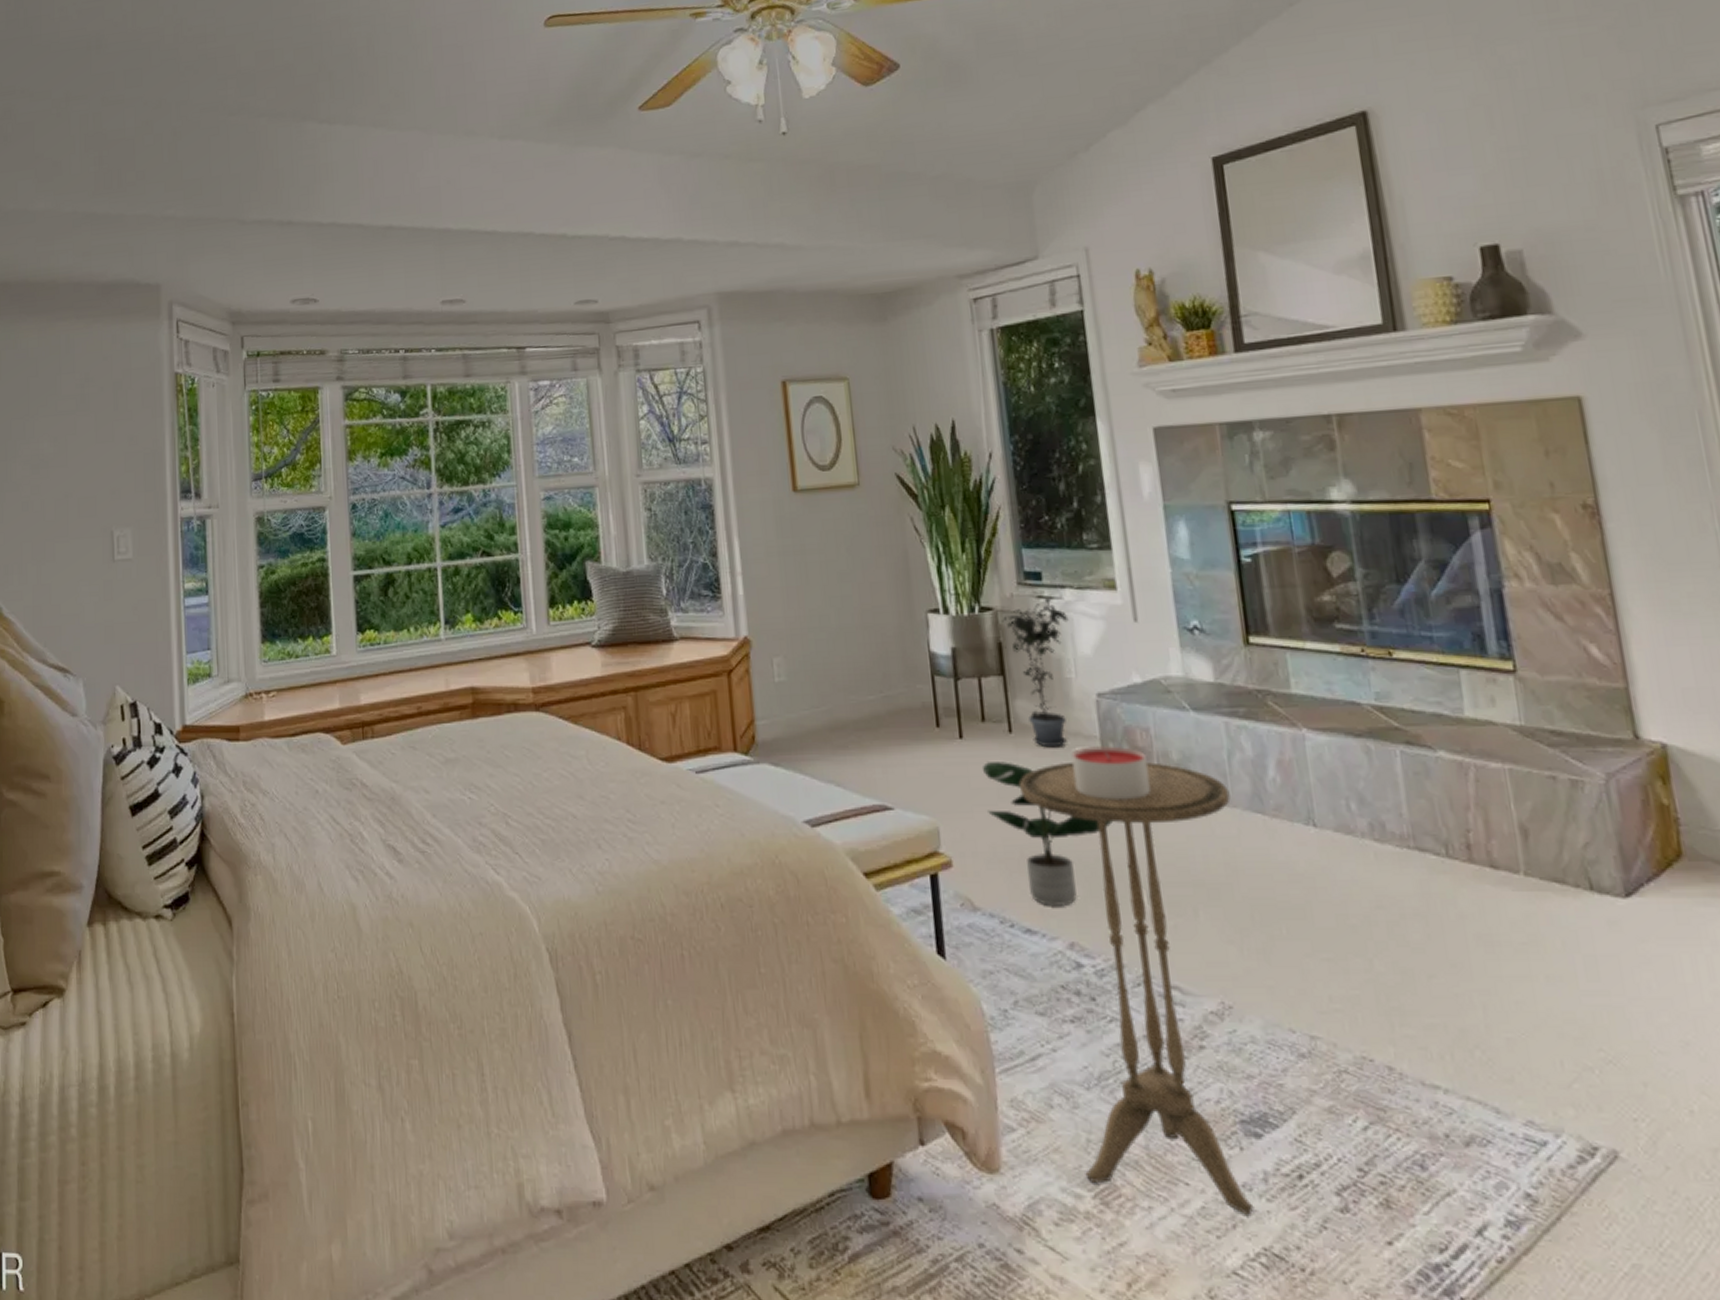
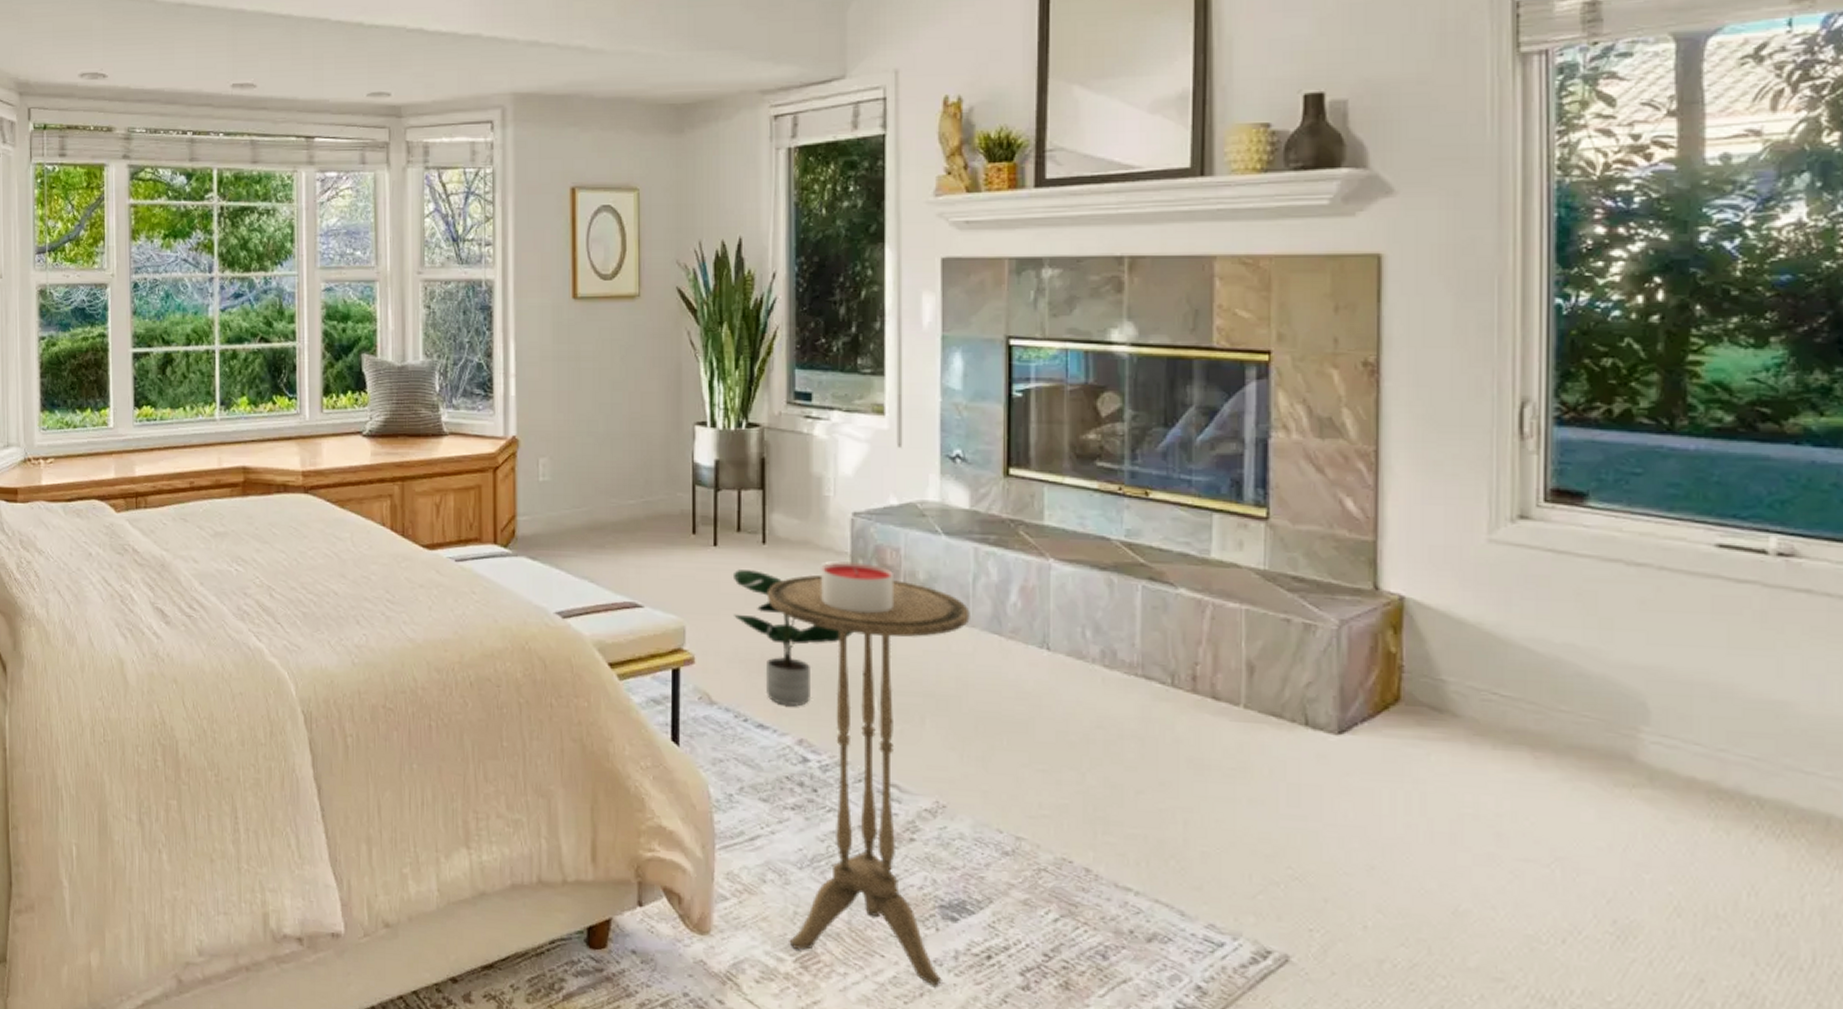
potted plant: present [1002,598,1069,748] -> none [767,419,834,560]

